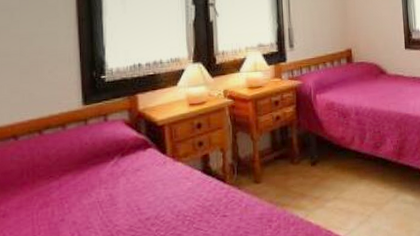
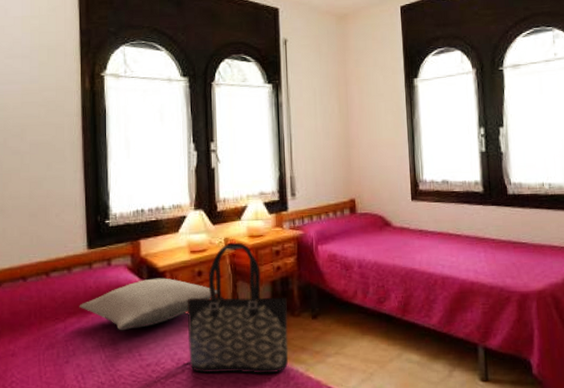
pillow: none [74,131,217,186] -> present [79,278,217,331]
tote bag: none [186,93,289,224] -> present [187,242,289,374]

